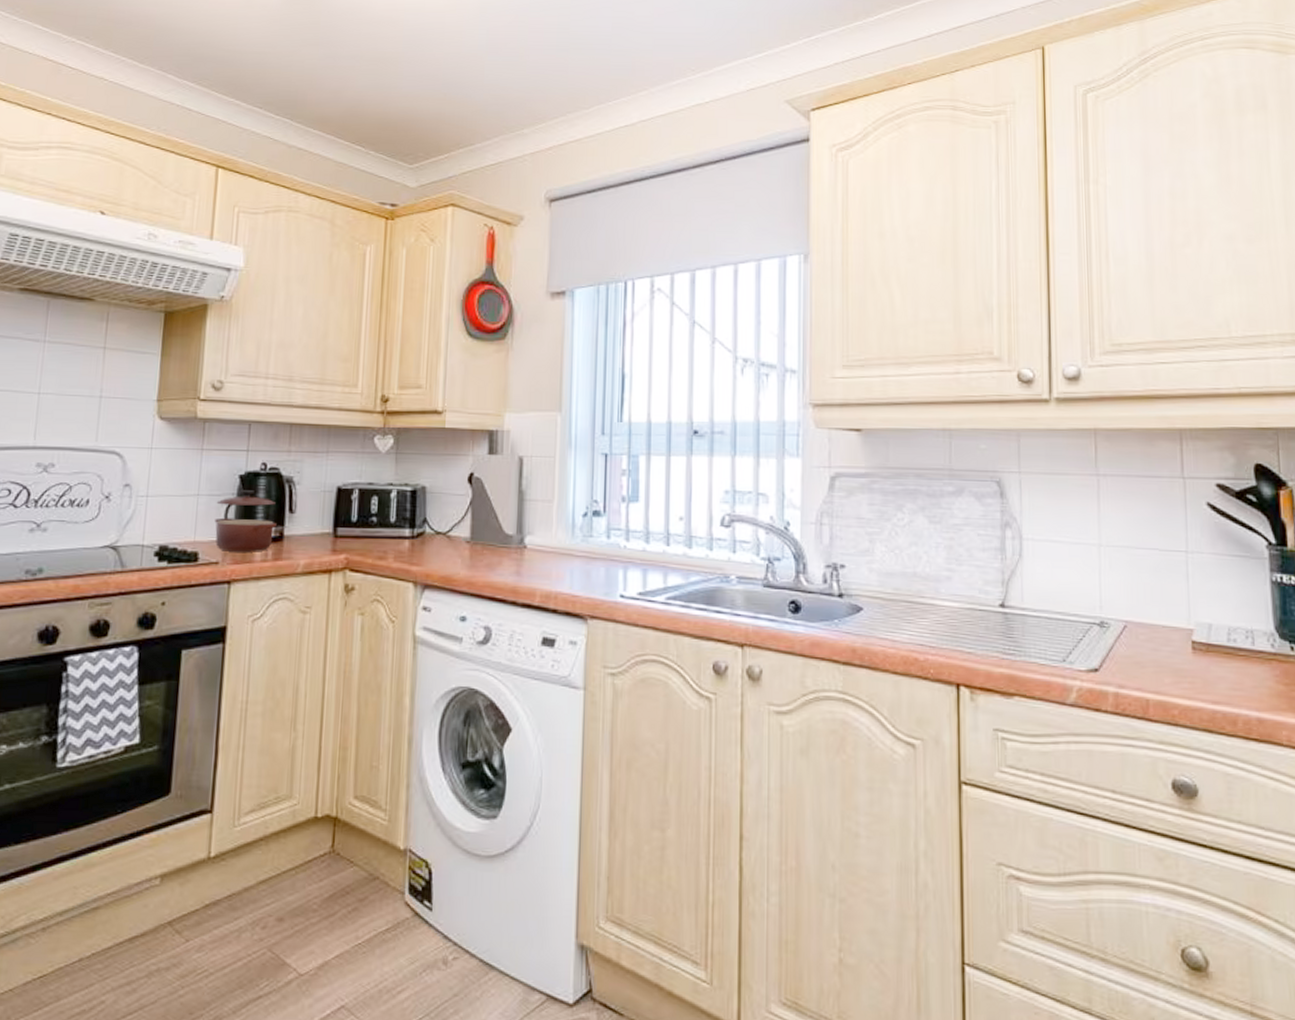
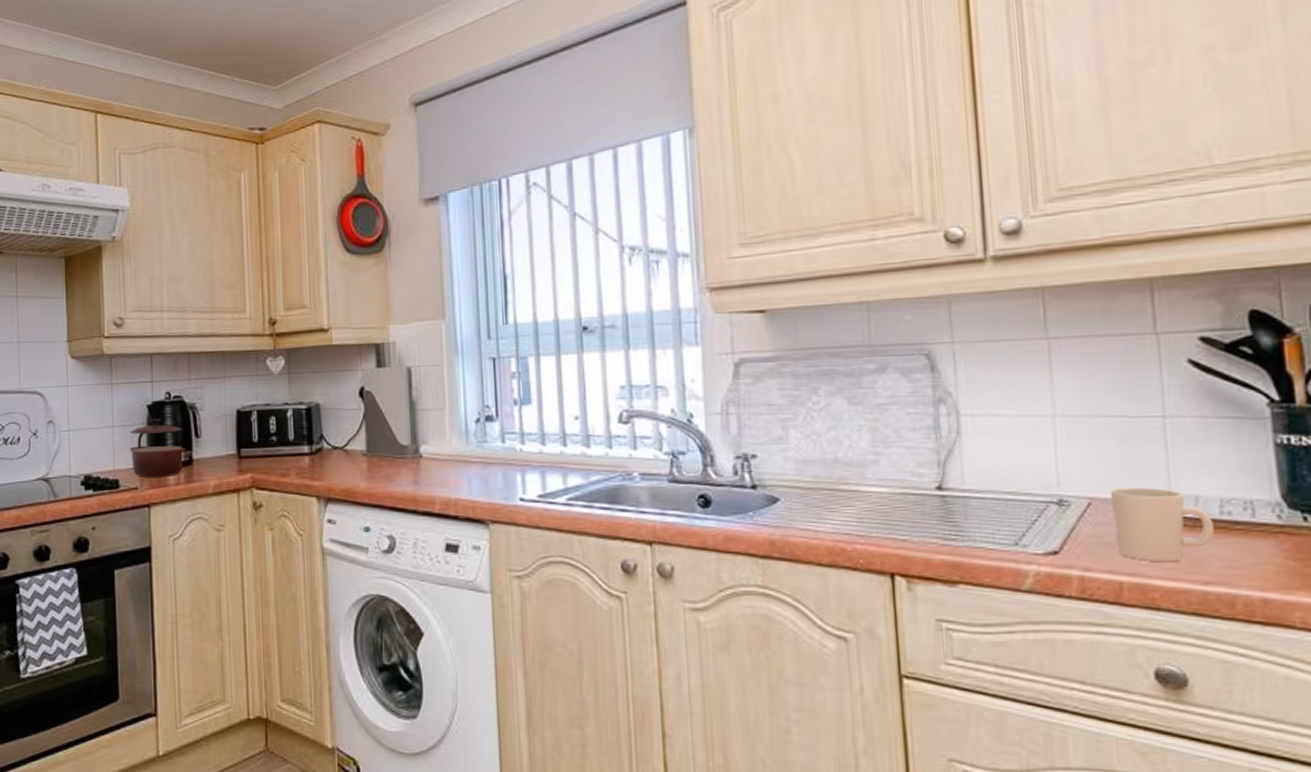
mug: none [1142,613,1222,683] -> present [1109,487,1214,563]

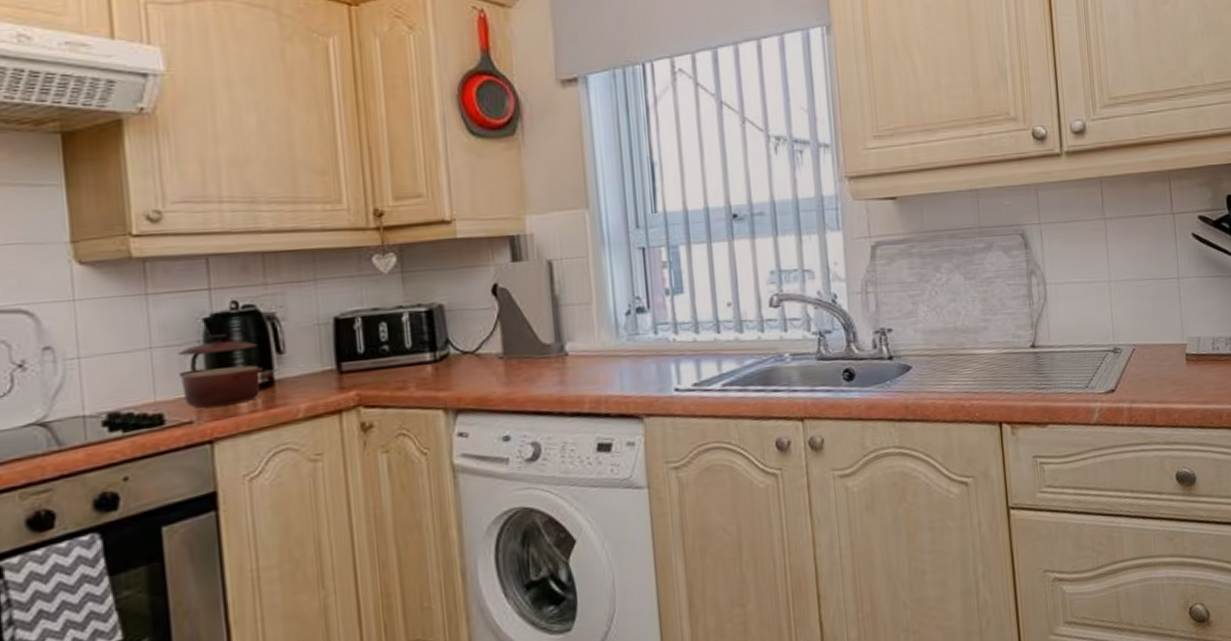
mug: present [1109,487,1214,563] -> none [1146,333,1209,391]

